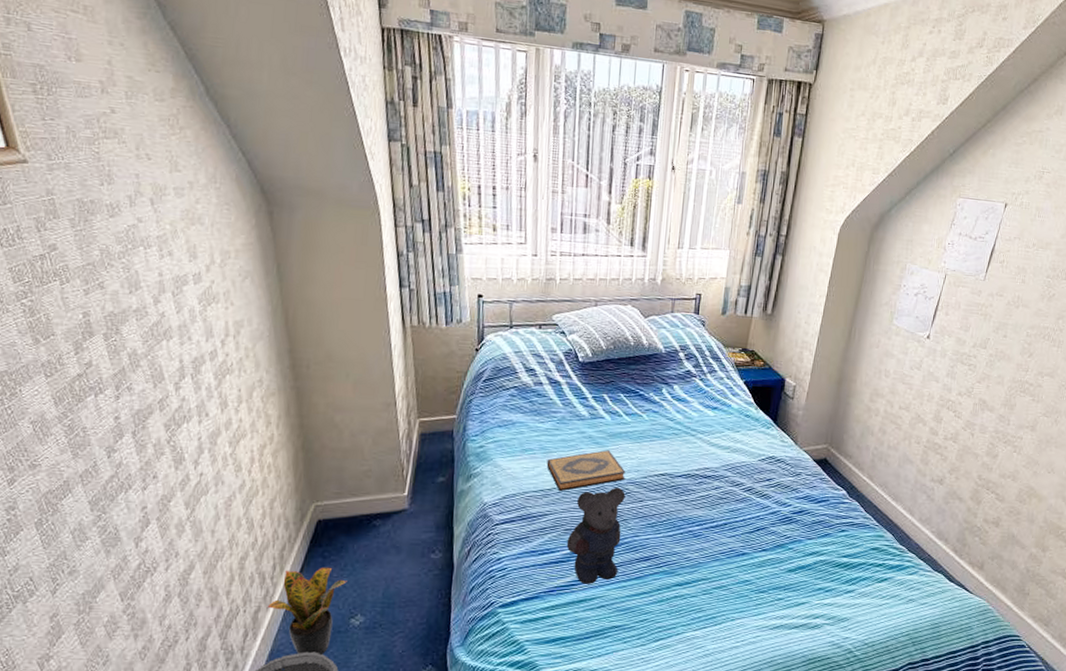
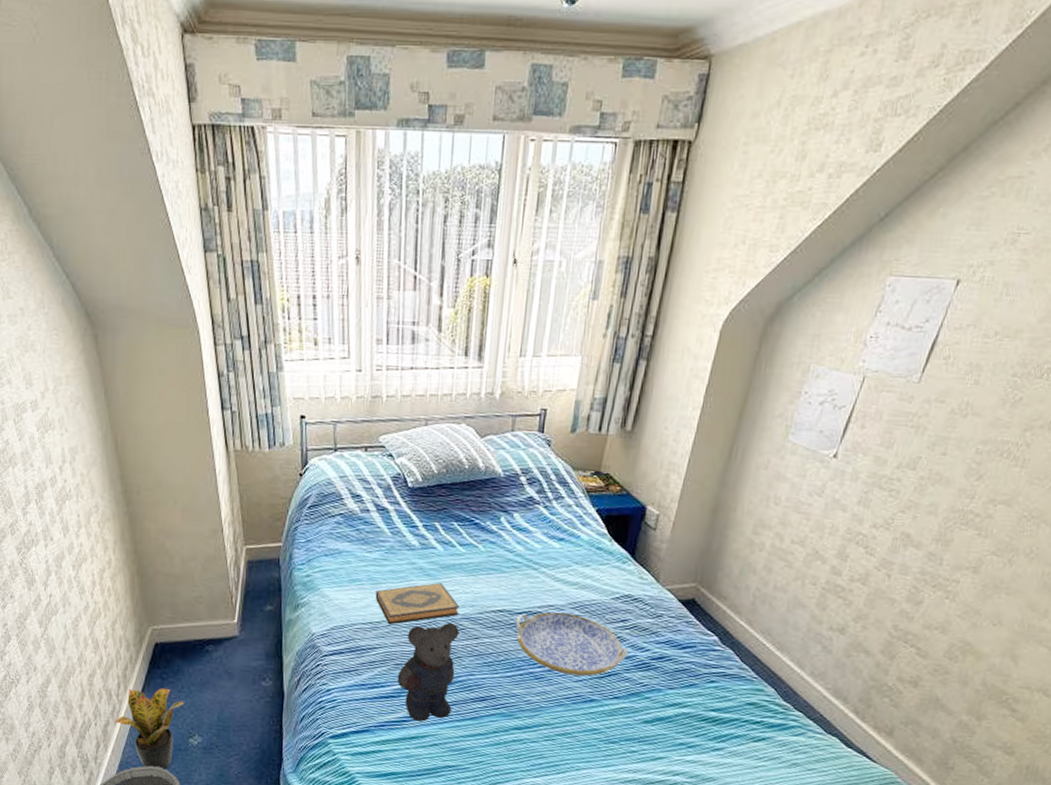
serving tray: none [676,474,774,532] -> present [515,612,628,677]

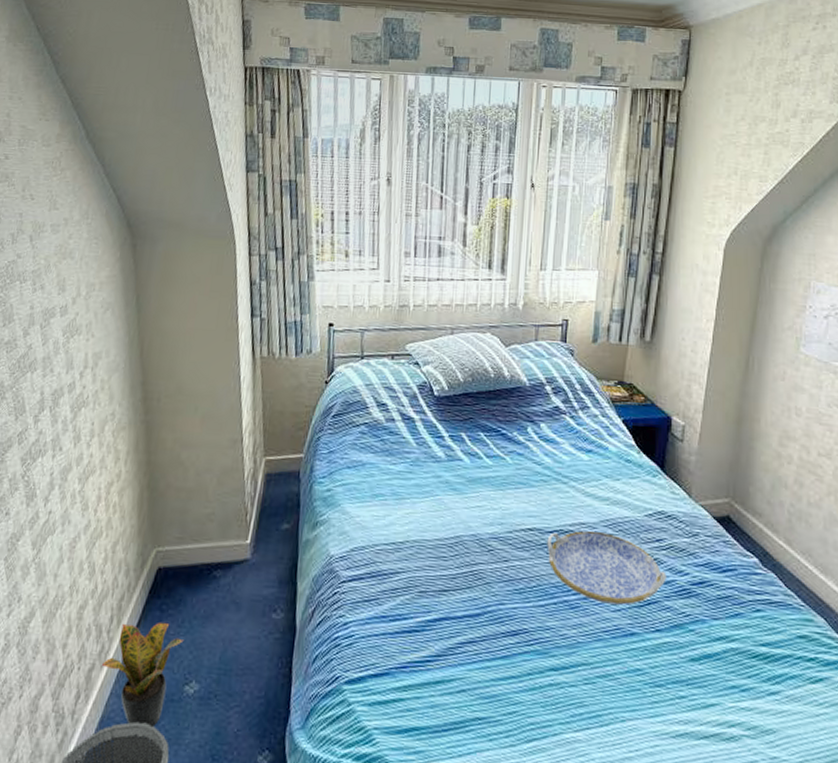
hardback book: present [375,582,460,624] -> none [399,497,488,545]
bear: present [397,622,459,722] -> none [421,542,488,662]

